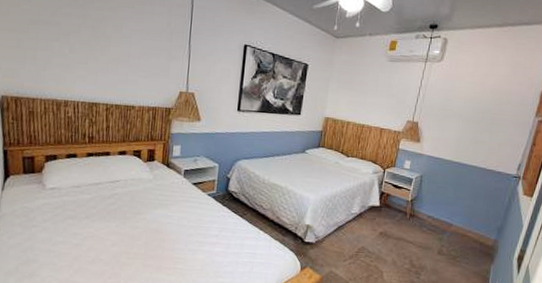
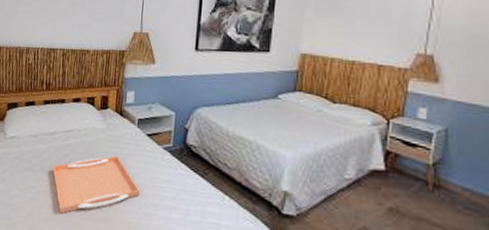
serving tray: none [98,203,187,256] -> present [52,156,140,214]

